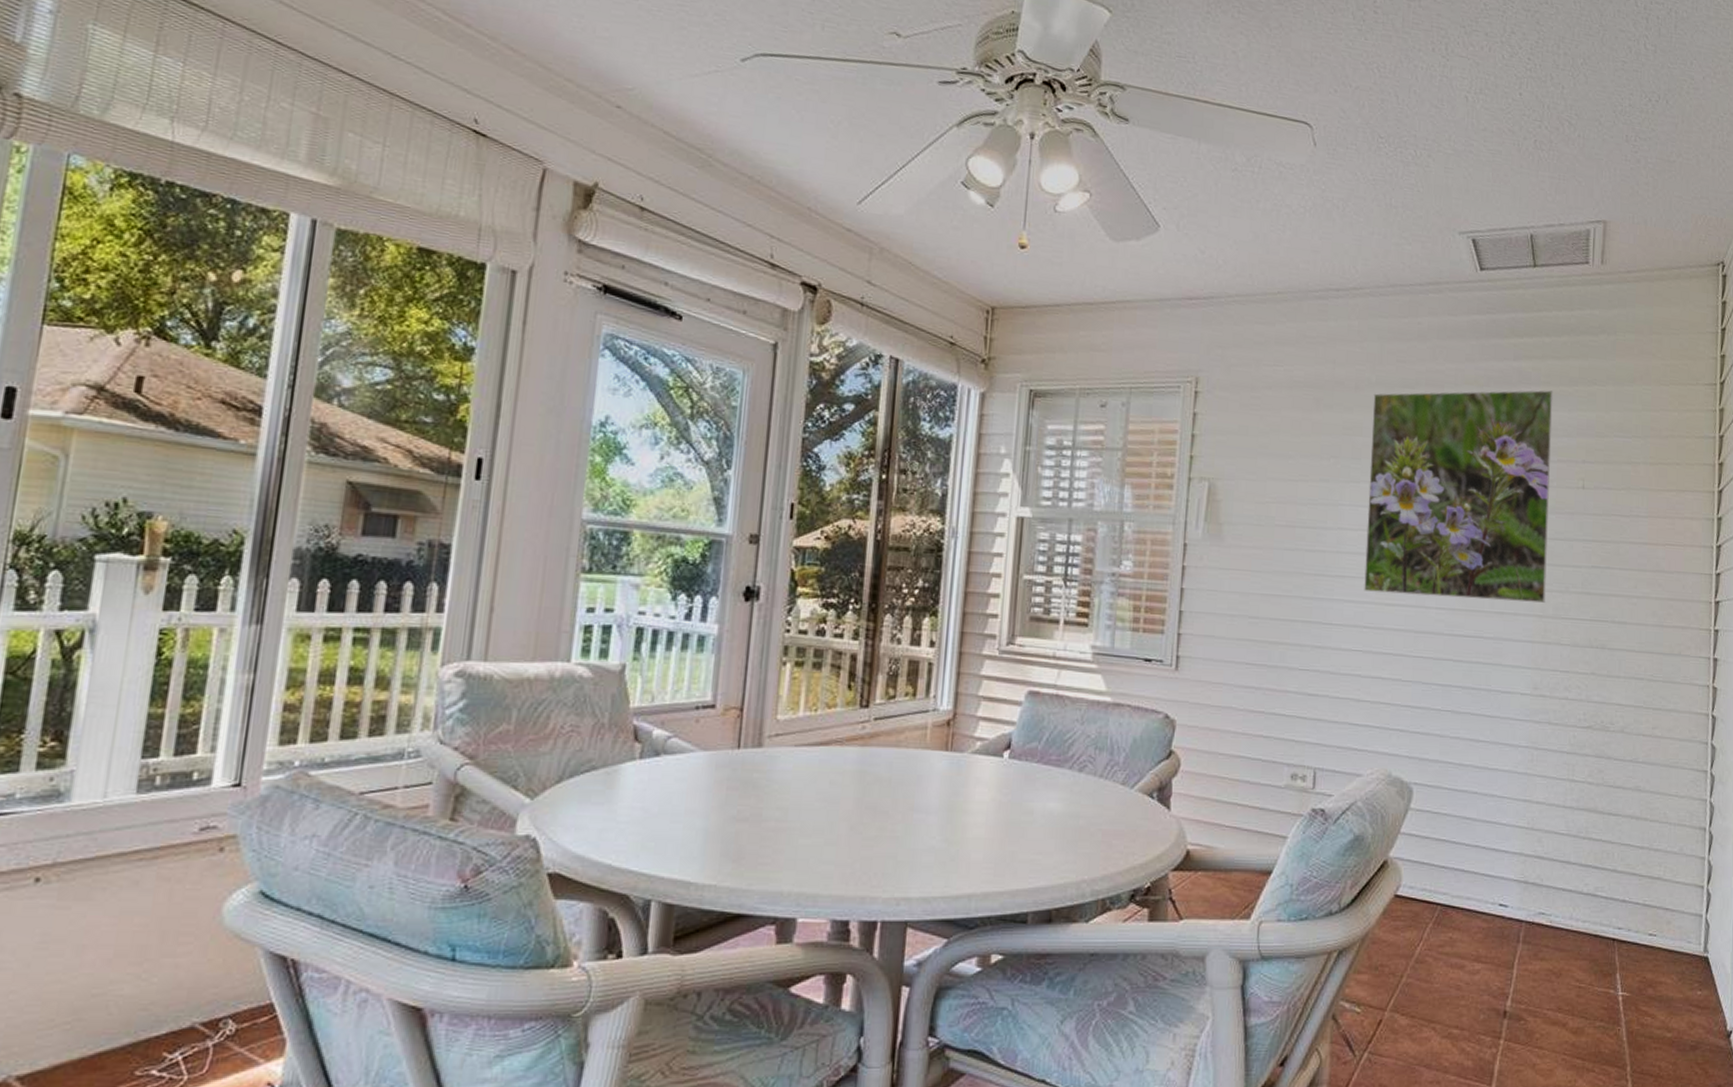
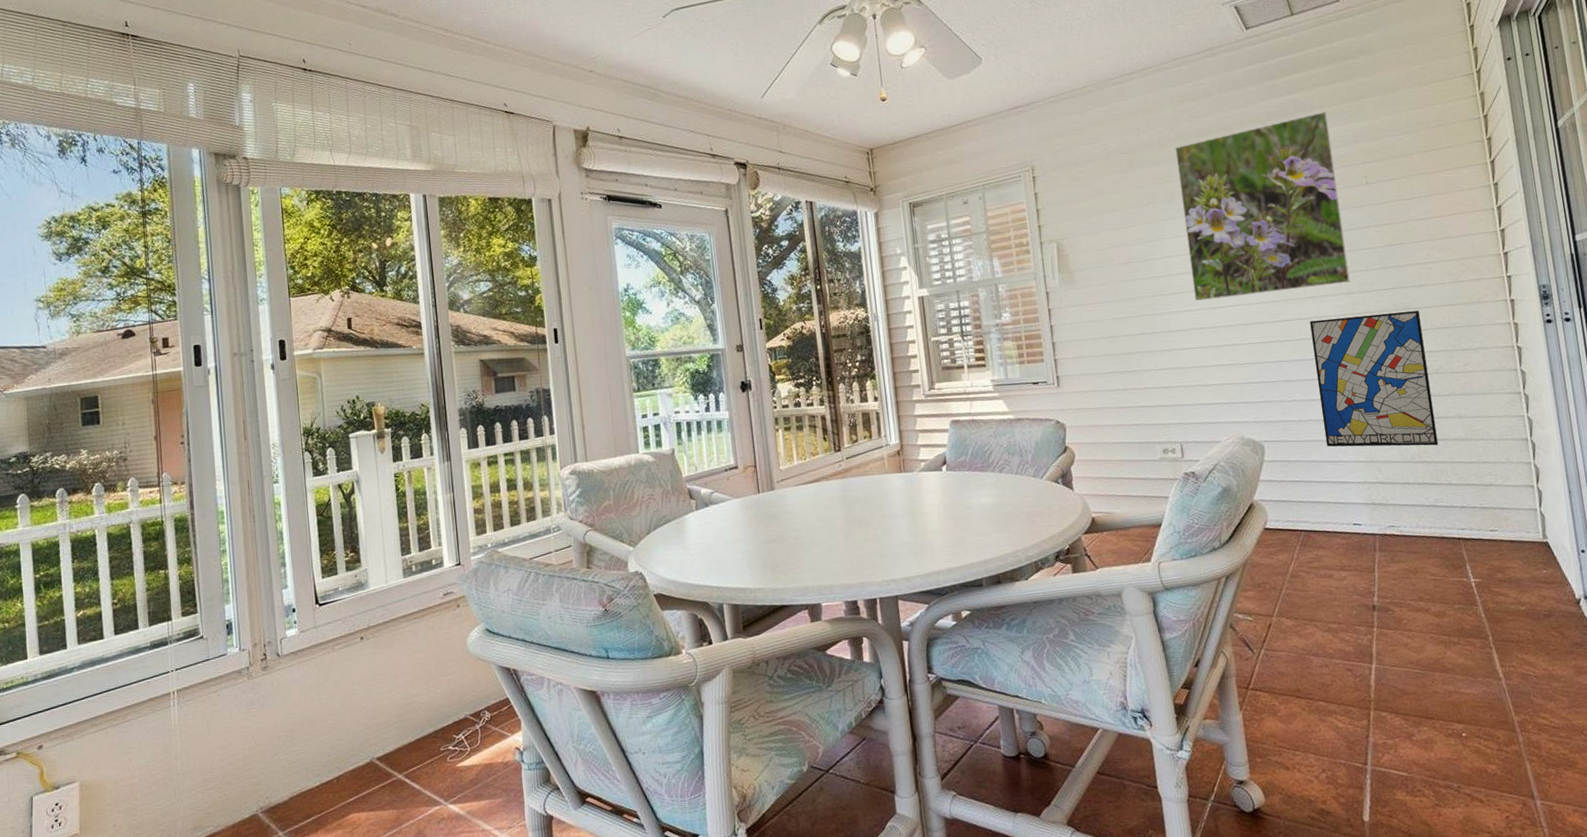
wall art: none [1485,642,1614,820] -> present [1310,310,1439,447]

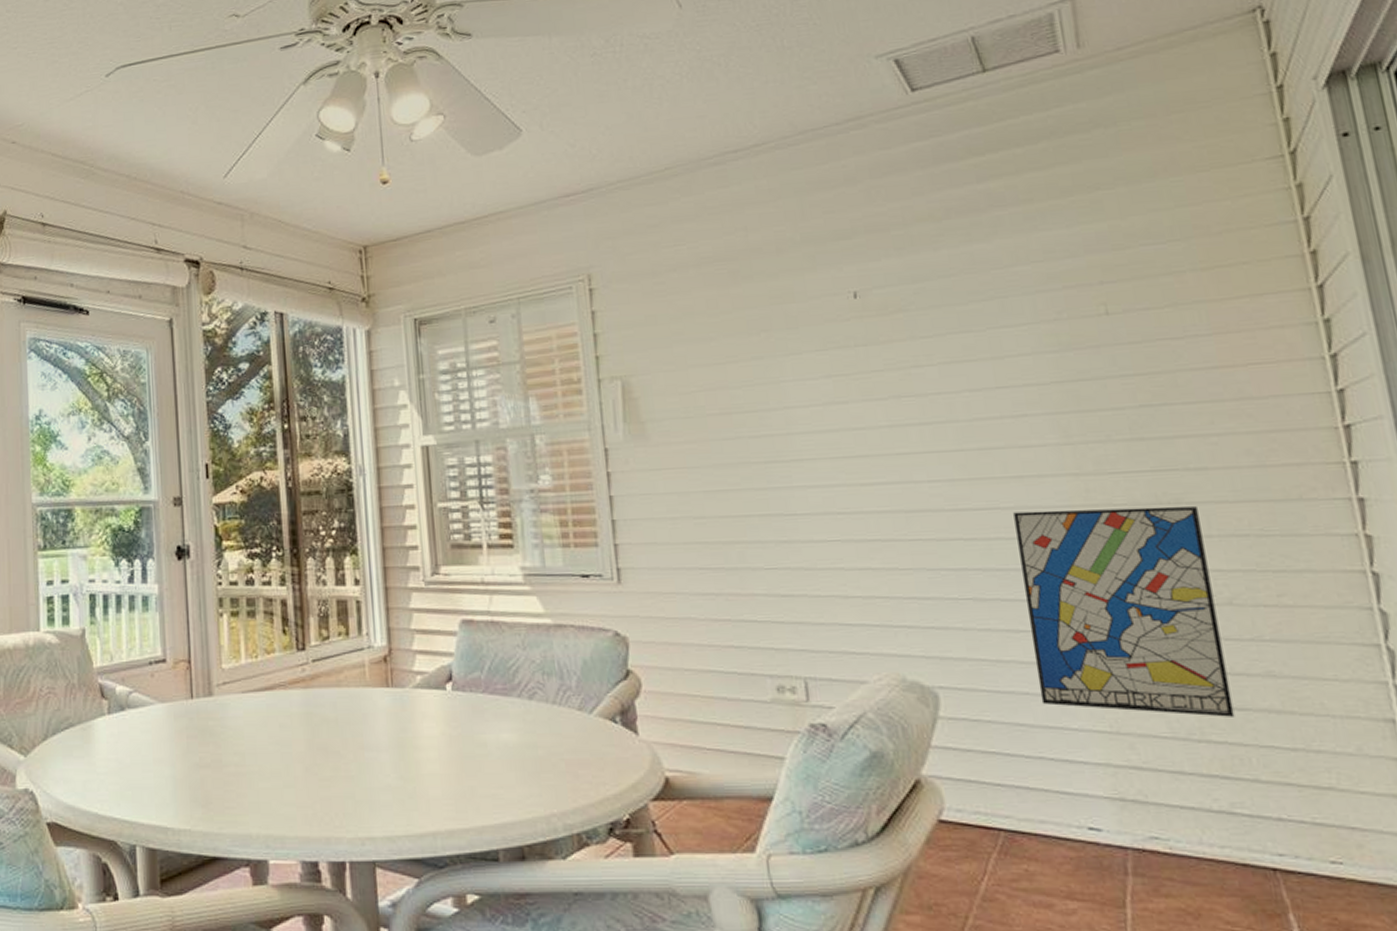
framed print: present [1175,112,1350,301] -> none [800,208,1080,473]

